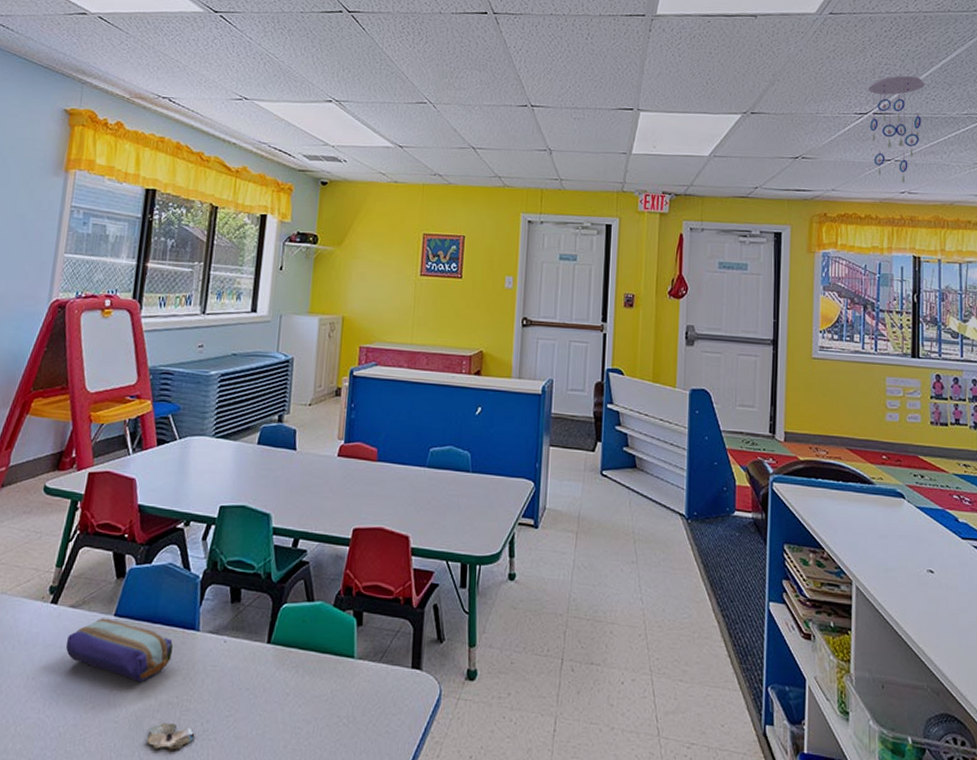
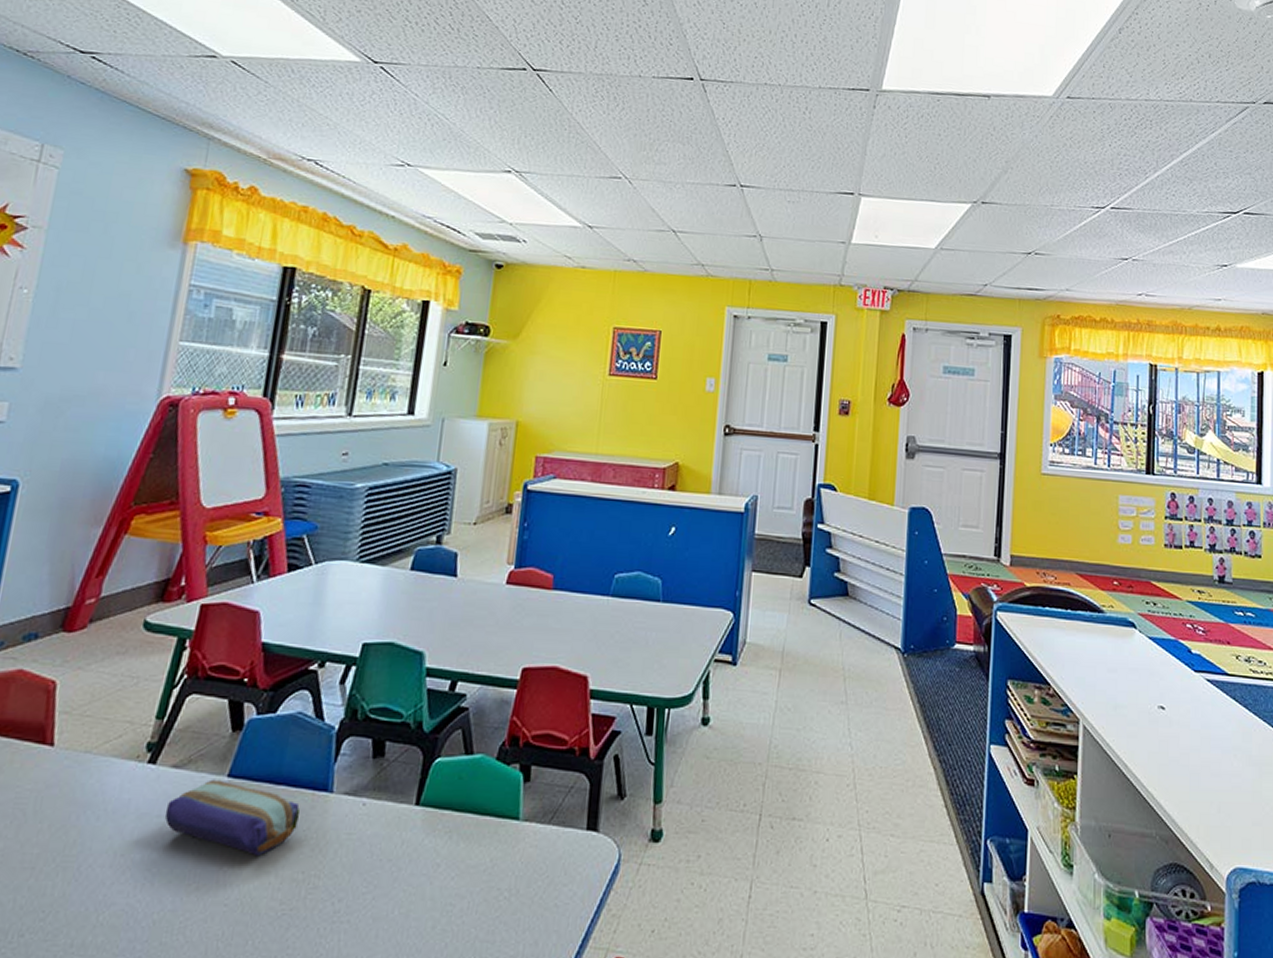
toy animal: present [147,723,195,751] -> none [264,904,324,938]
ceiling mobile: present [868,76,925,183] -> none [1106,168,1165,284]

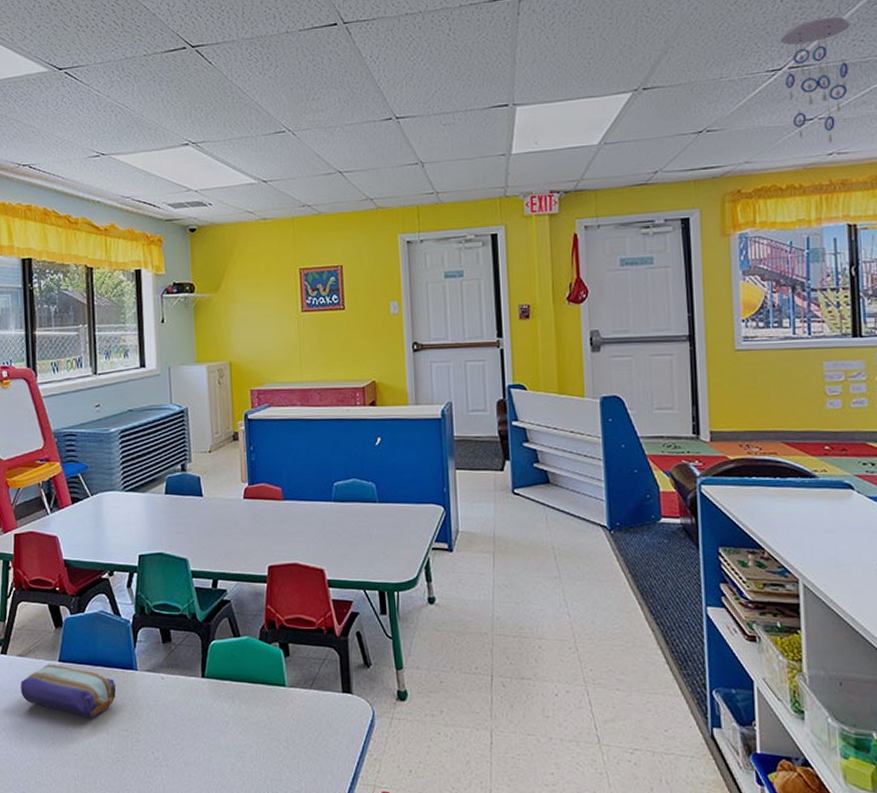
ceiling mobile: none [1106,168,1165,284] -> present [780,17,850,143]

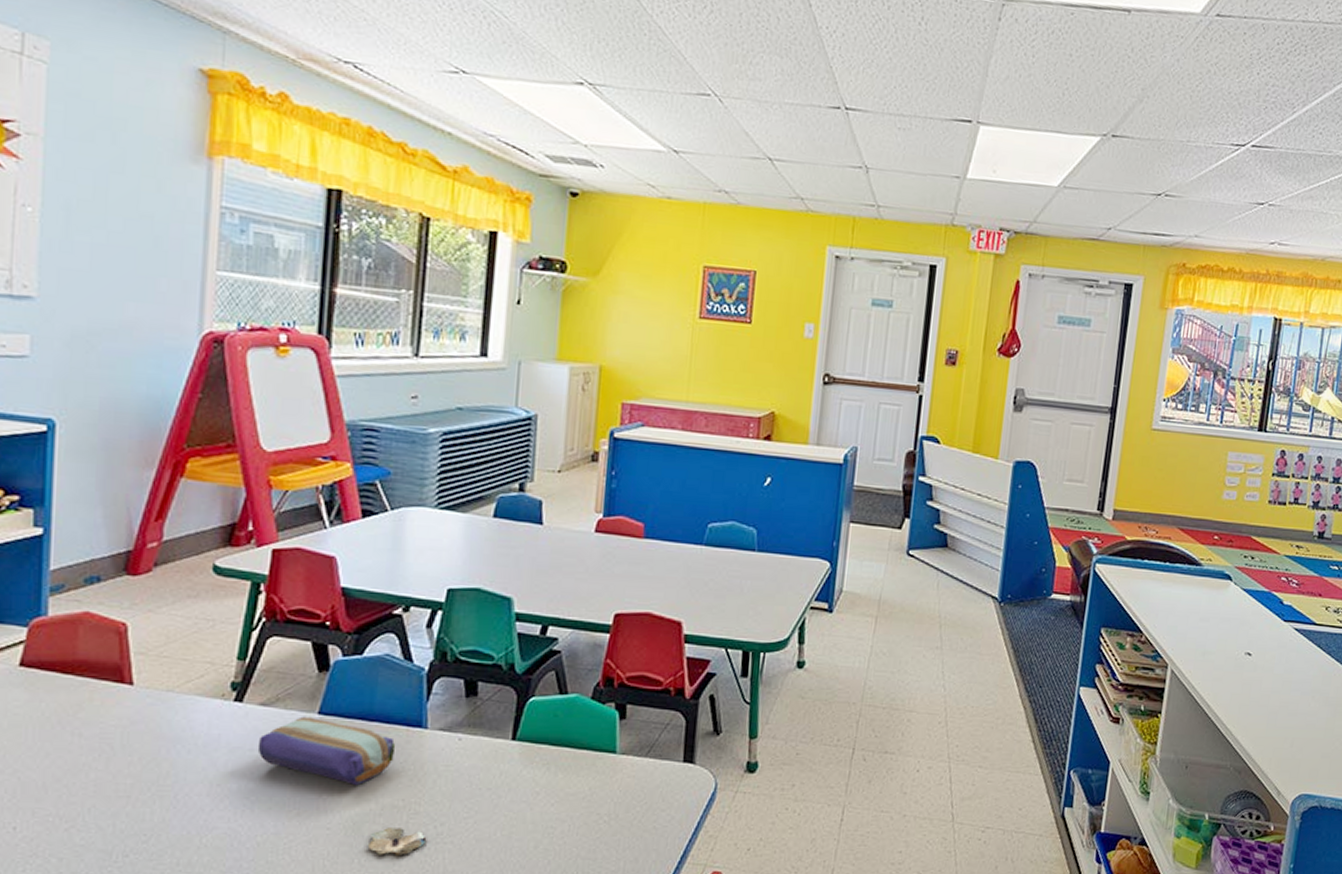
toy animal: none [105,754,148,778] -> present [369,828,427,857]
ceiling mobile: present [780,17,850,143] -> none [1245,101,1314,232]

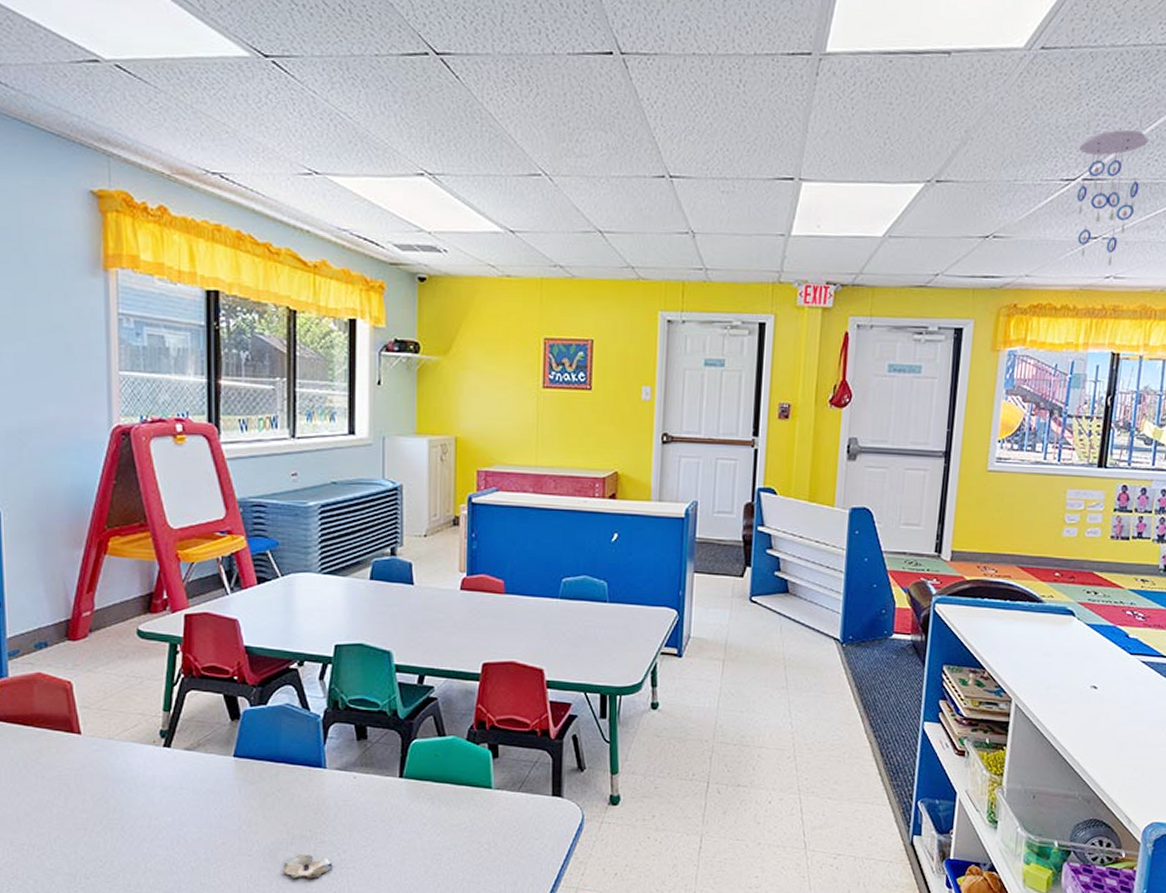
pencil case: present [257,716,396,786] -> none [186,759,301,819]
ceiling mobile: none [1245,101,1314,232] -> present [1077,130,1149,266]

